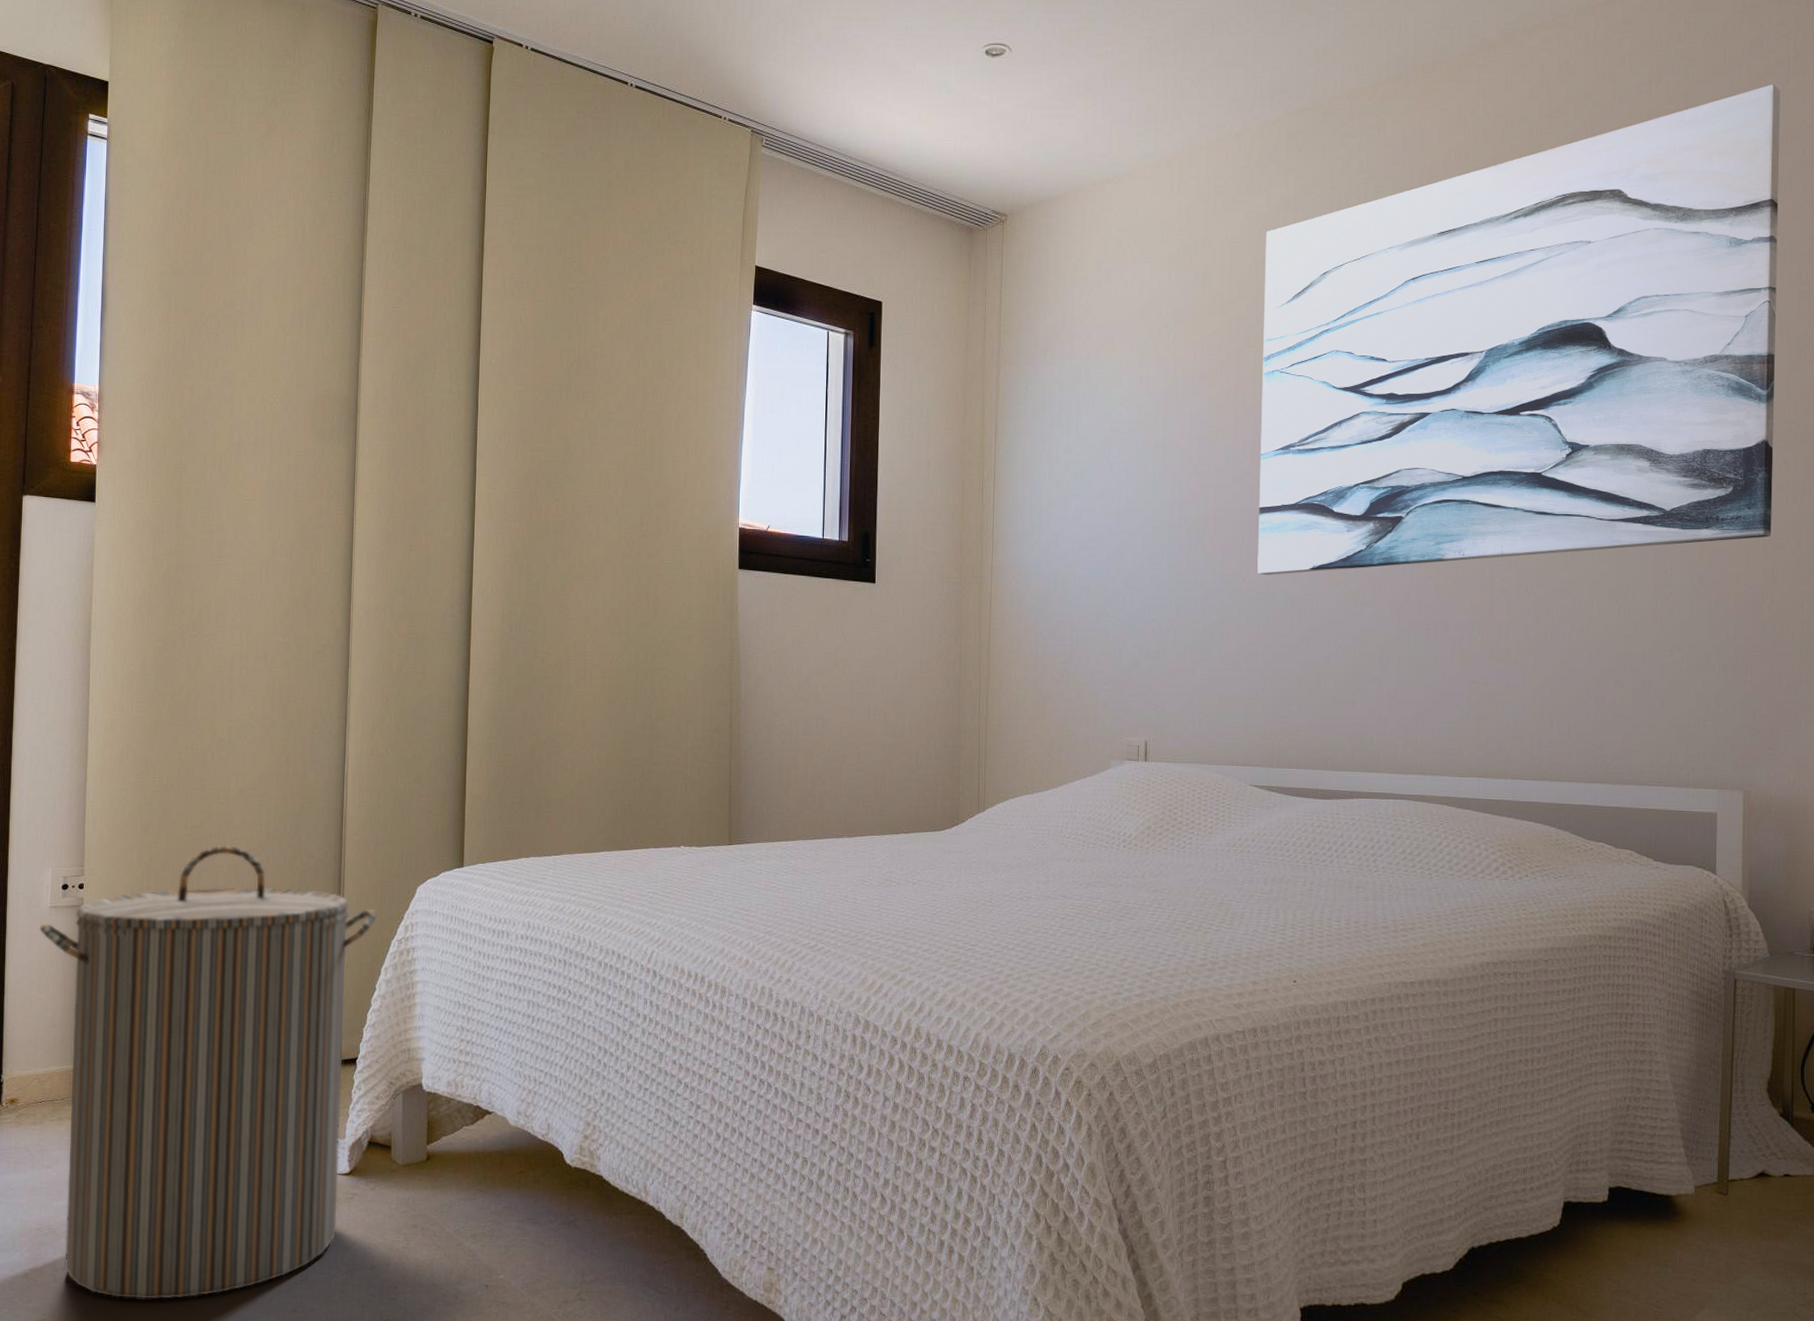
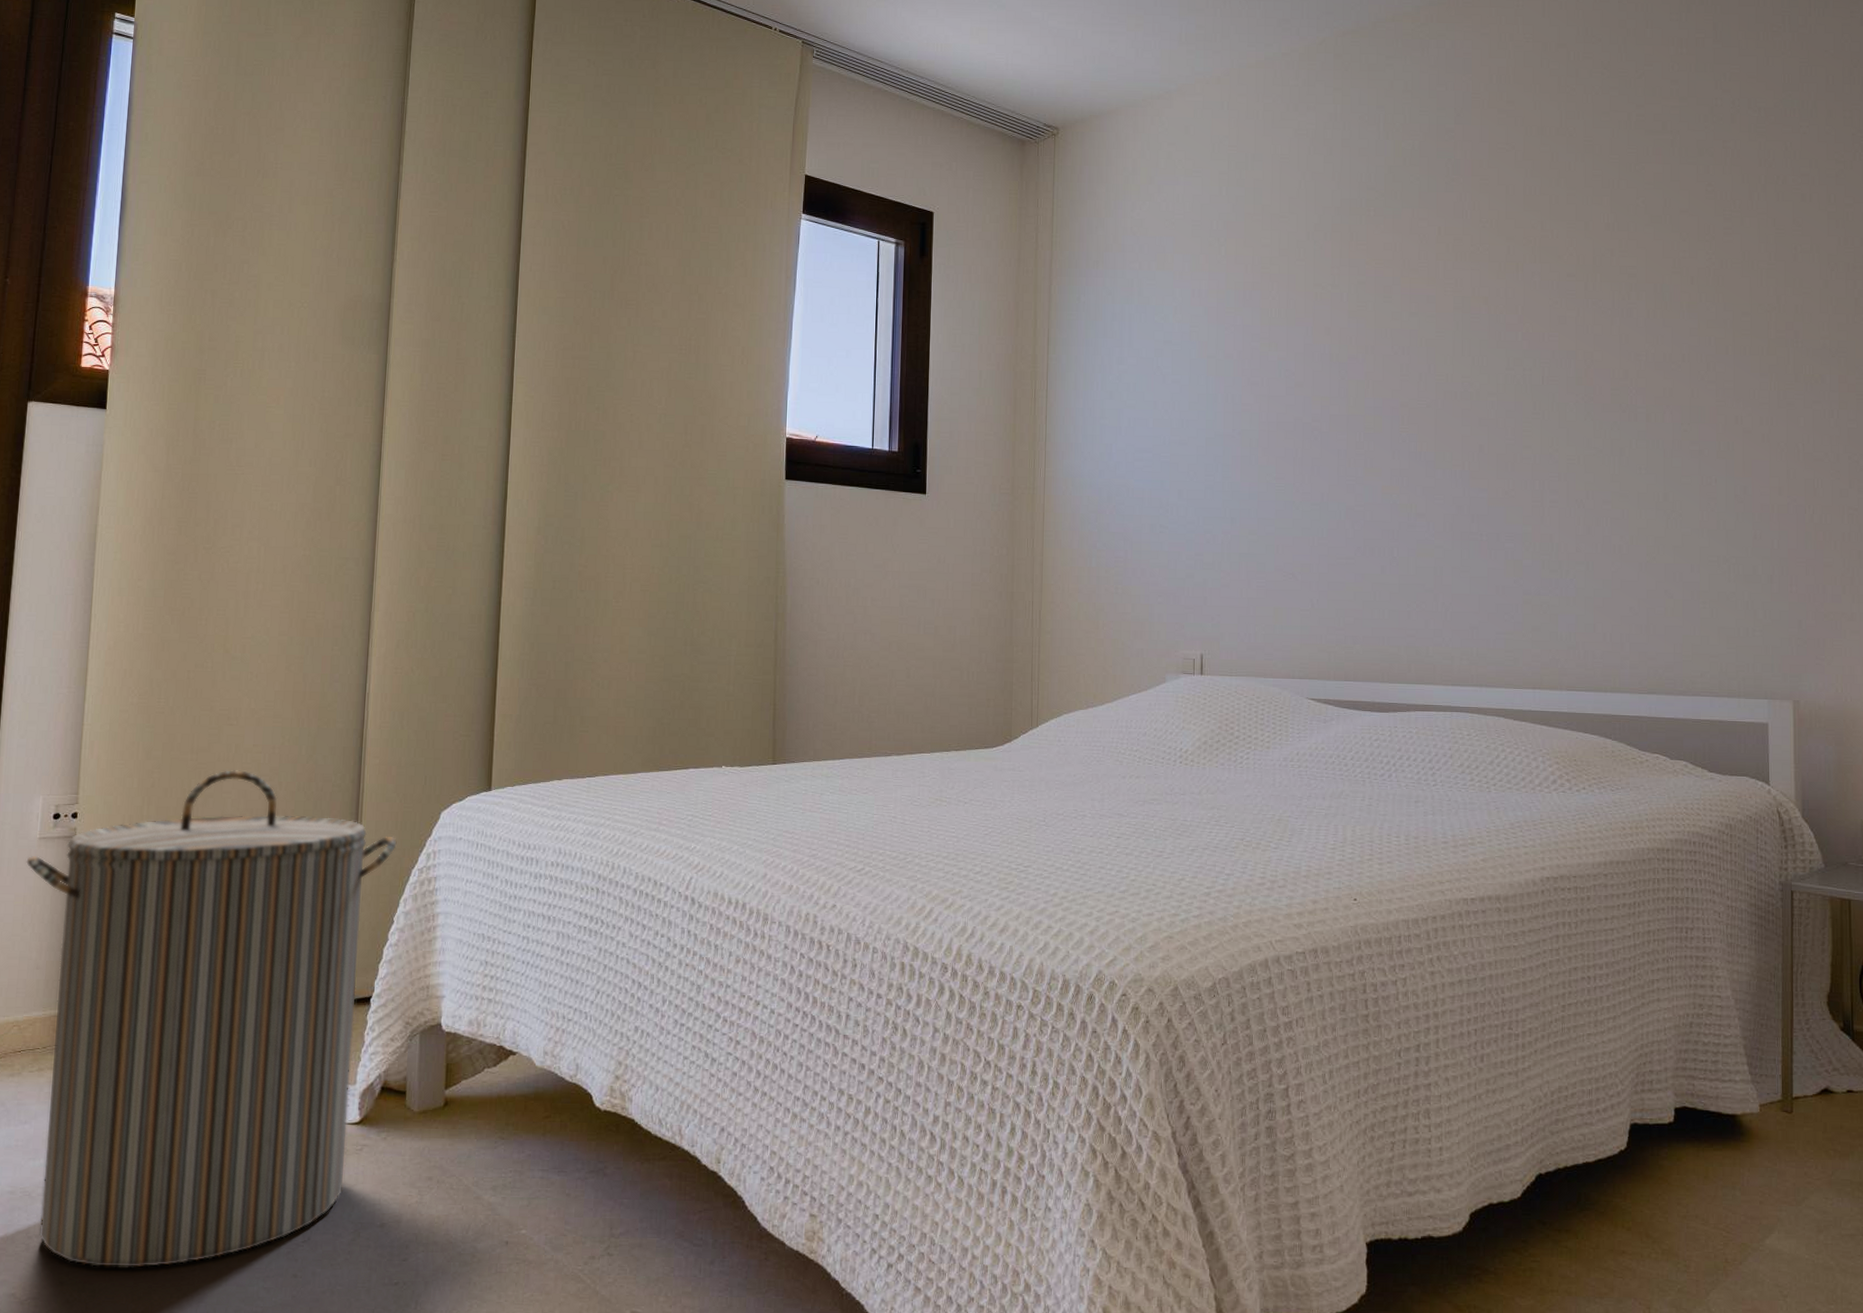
wall art: present [1257,84,1780,575] -> none [1311,16,1811,486]

